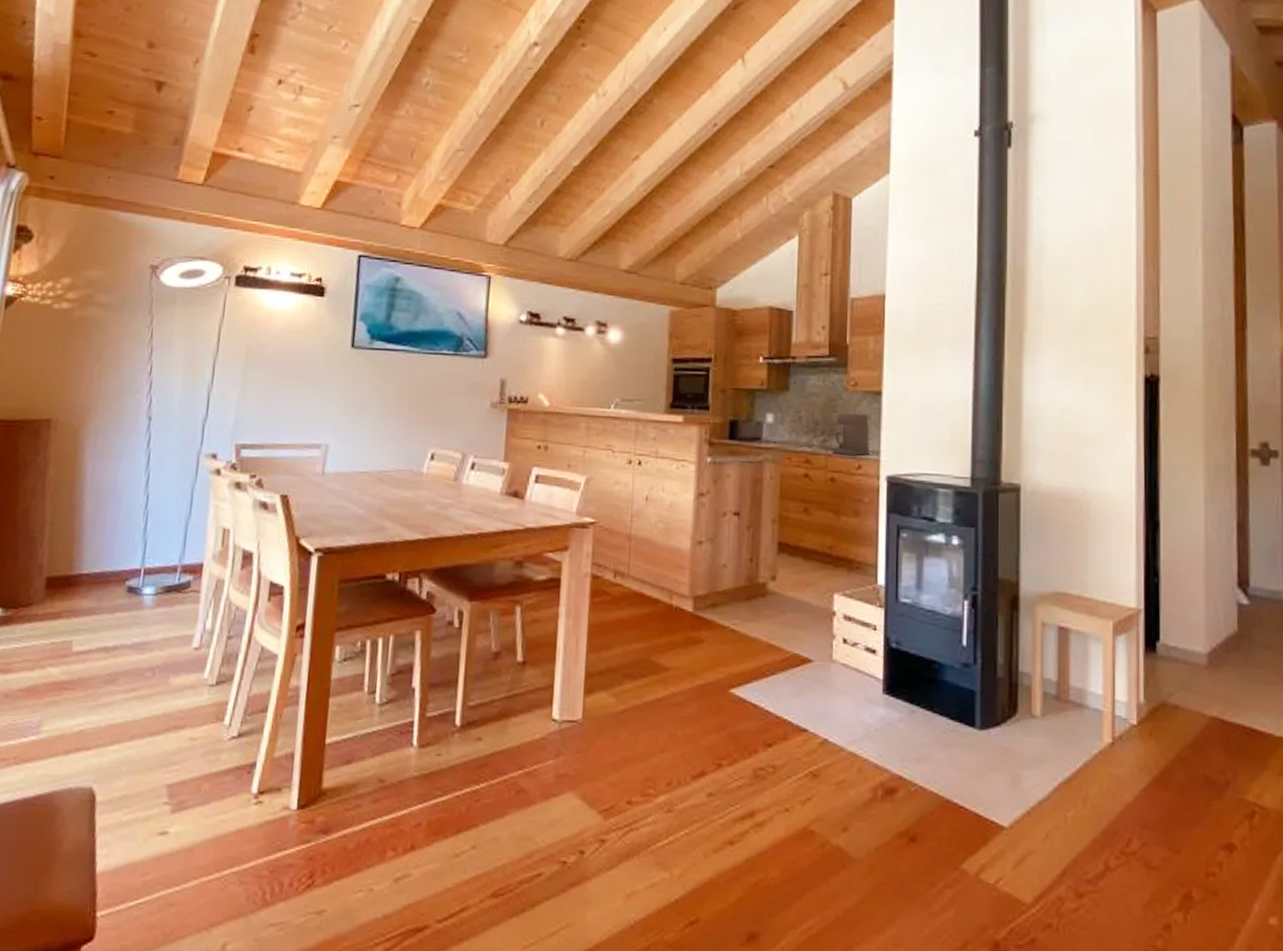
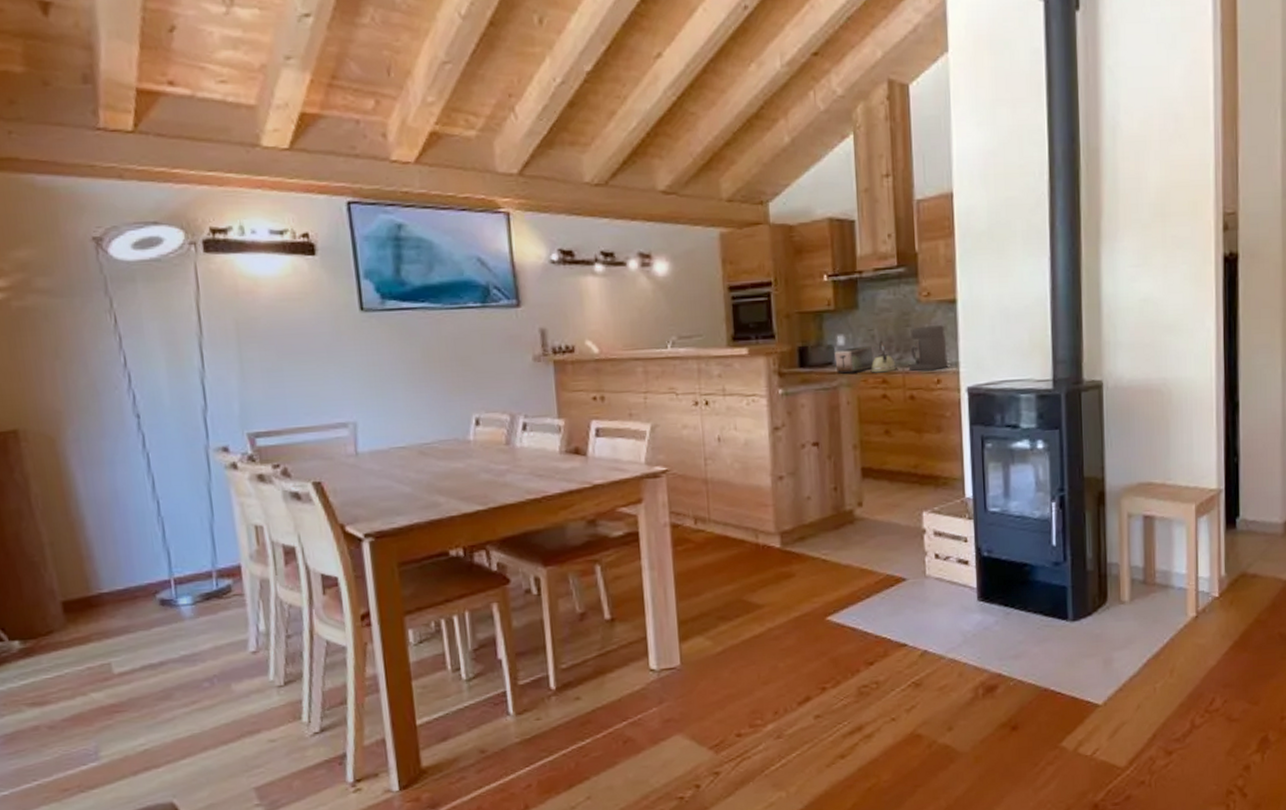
toaster: none [762,426,799,451] -> present [834,346,874,374]
kettle: none [795,422,821,453] -> present [870,340,897,373]

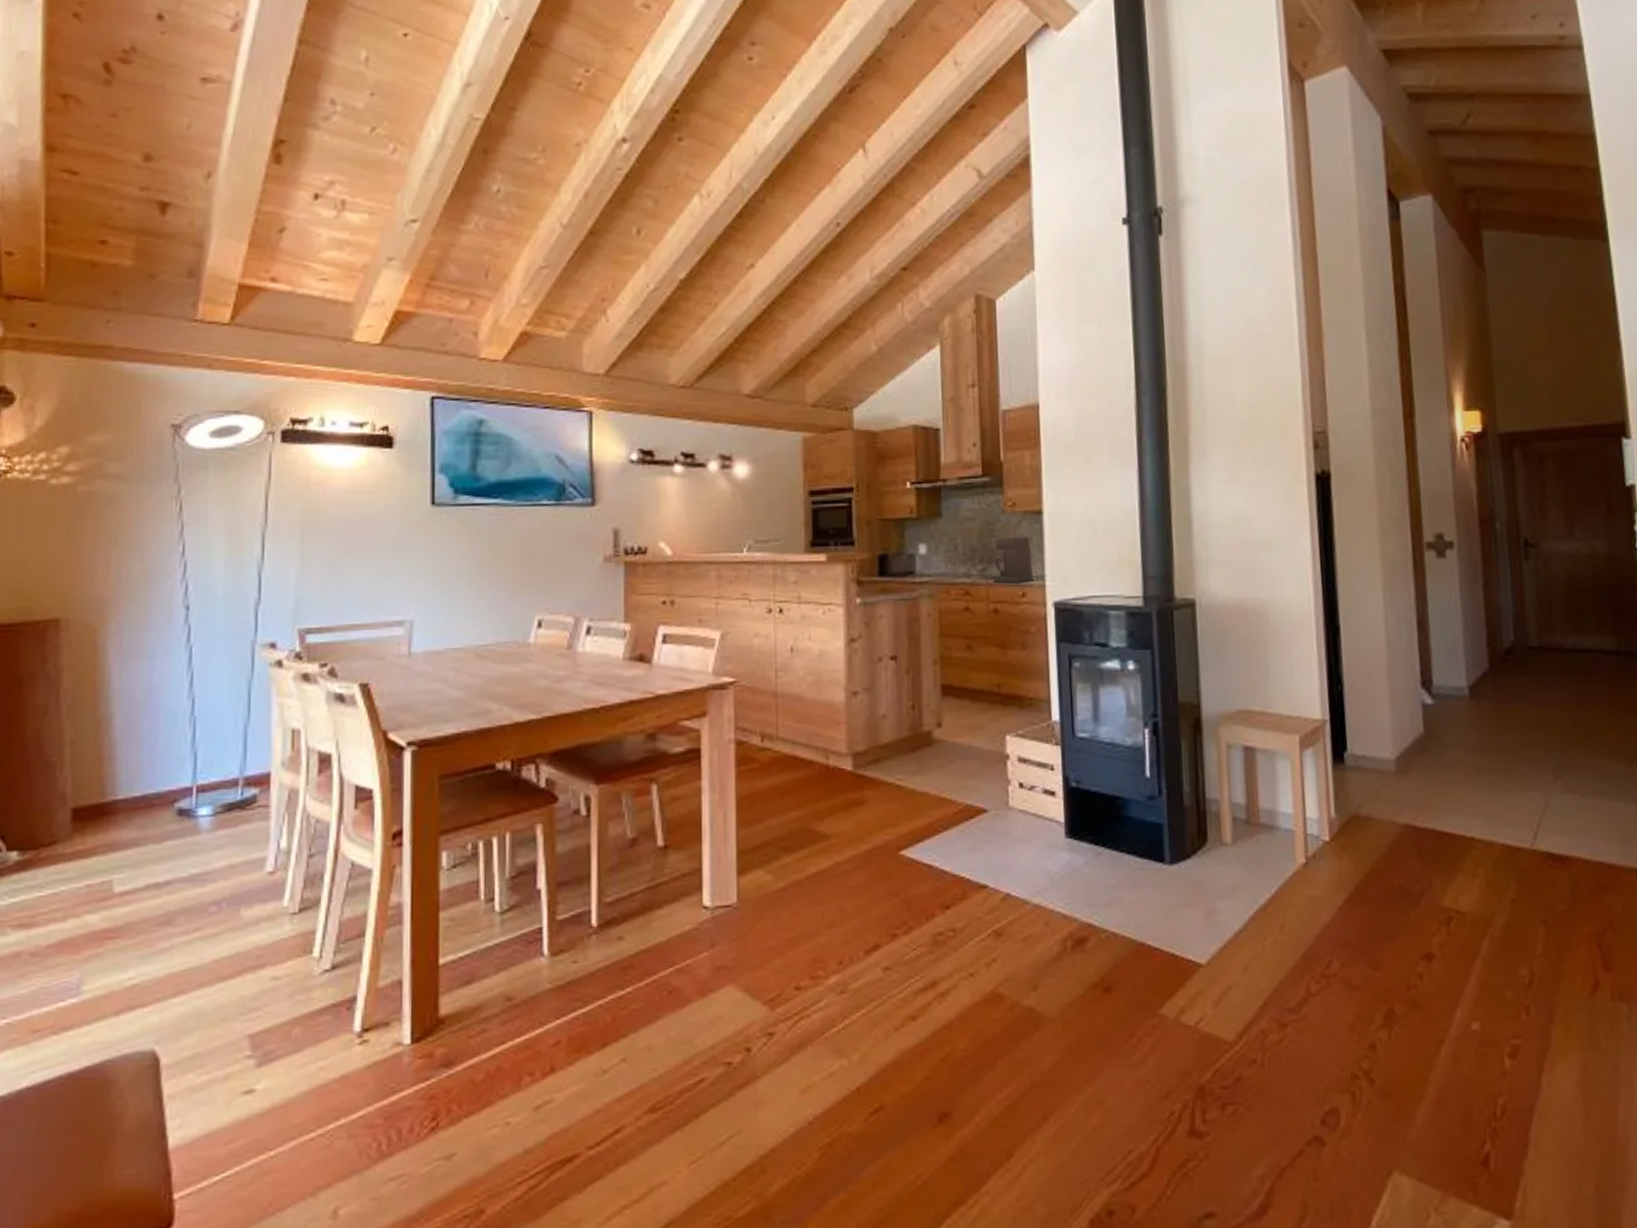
toaster: present [834,346,874,374] -> none [916,556,956,584]
kettle: present [870,340,897,373] -> none [952,550,981,584]

